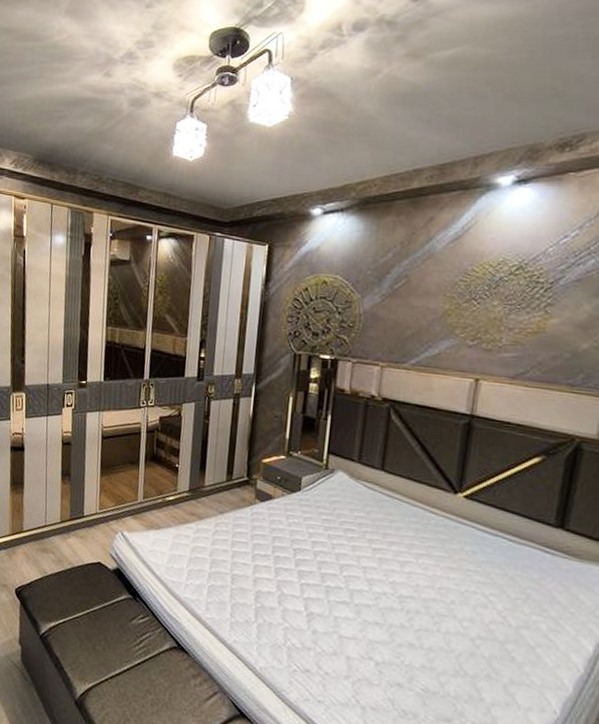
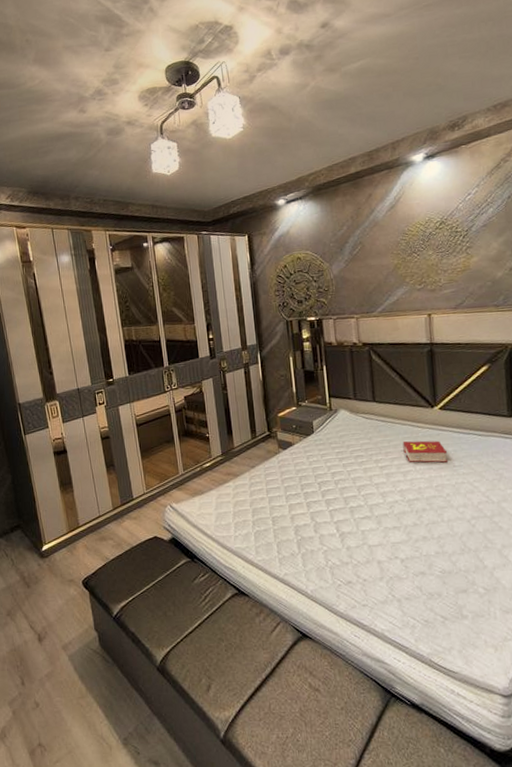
book: none [406,526,464,563] -> present [402,440,448,463]

